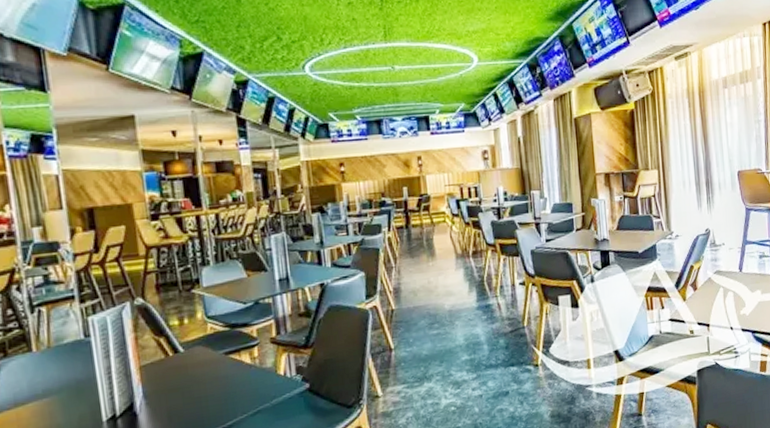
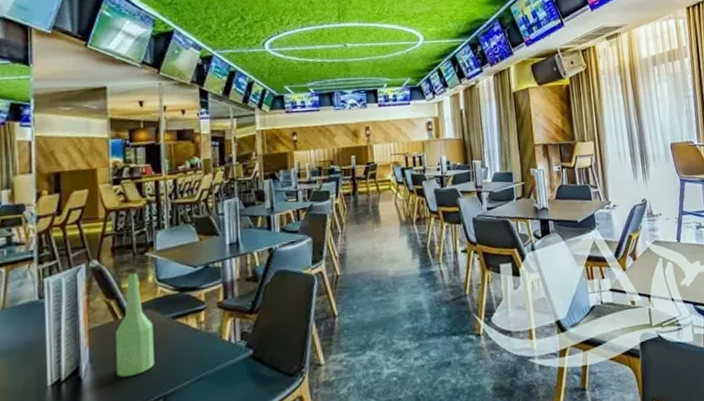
bottle: none [168,310,210,412] -> present [116,273,154,377]

